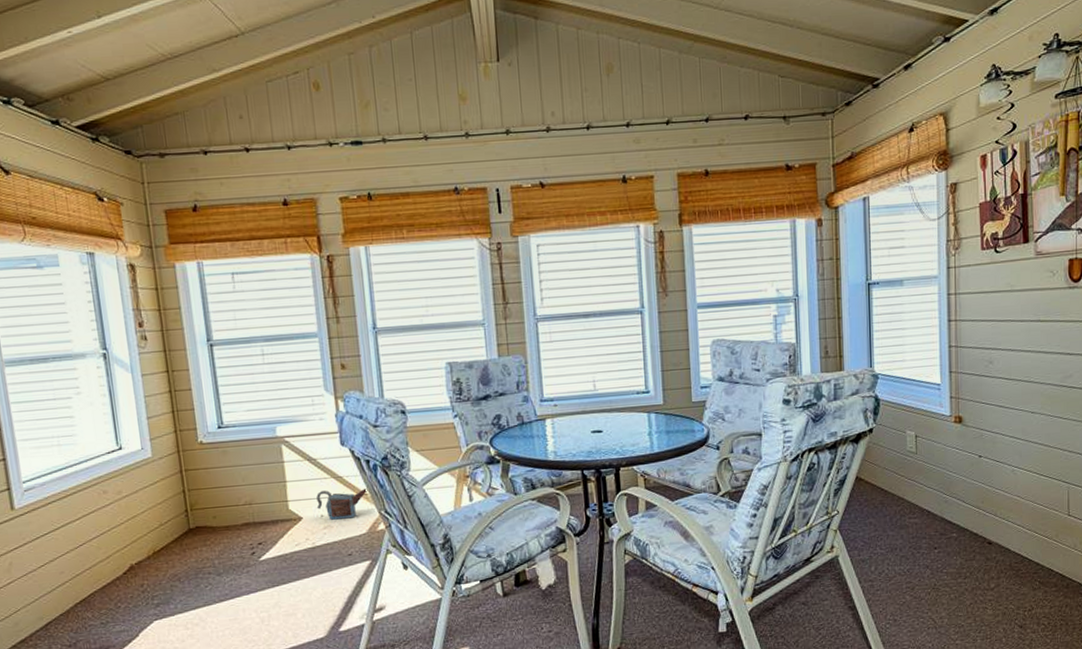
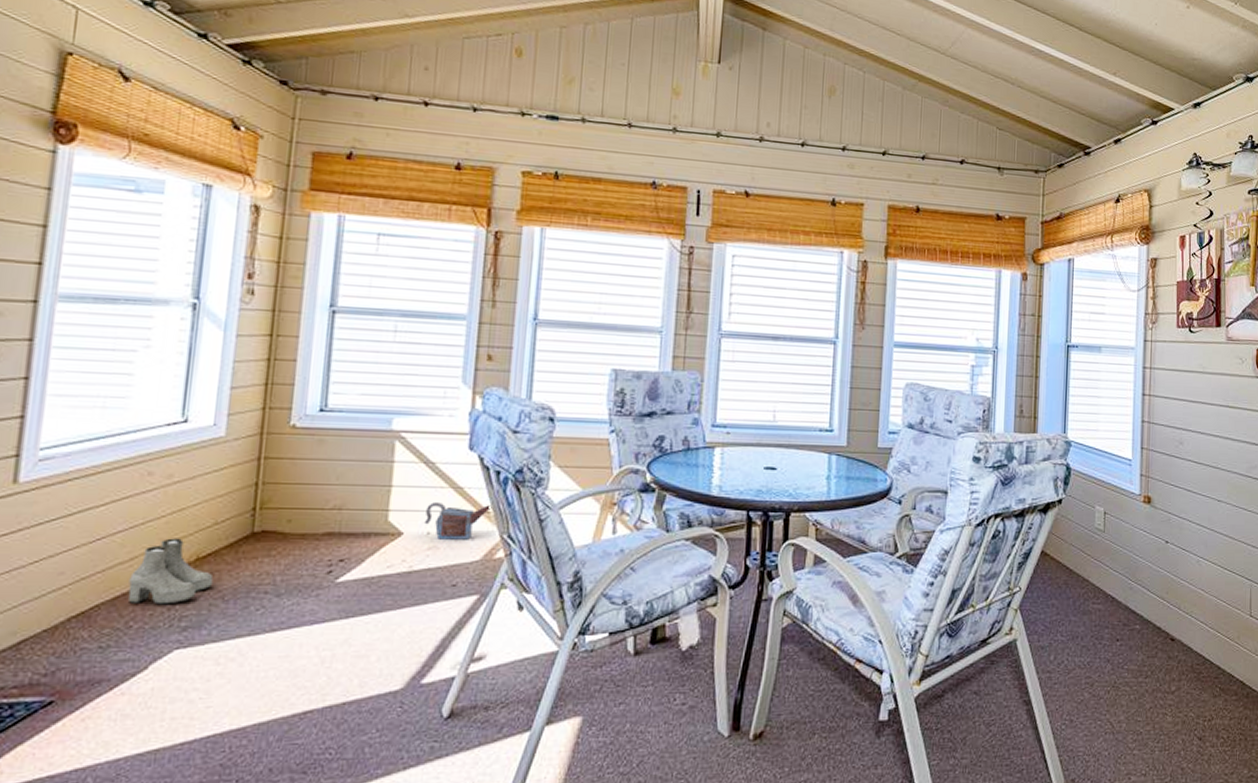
boots: none [109,538,170,590] -> present [128,538,214,605]

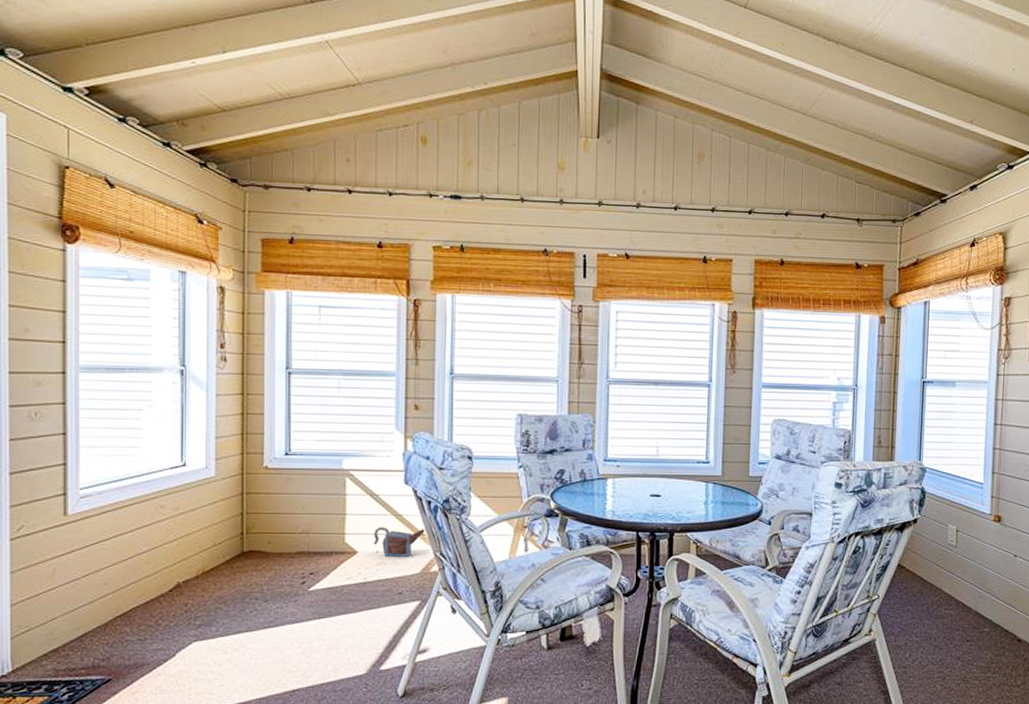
boots: present [128,538,214,605] -> none [155,557,217,608]

